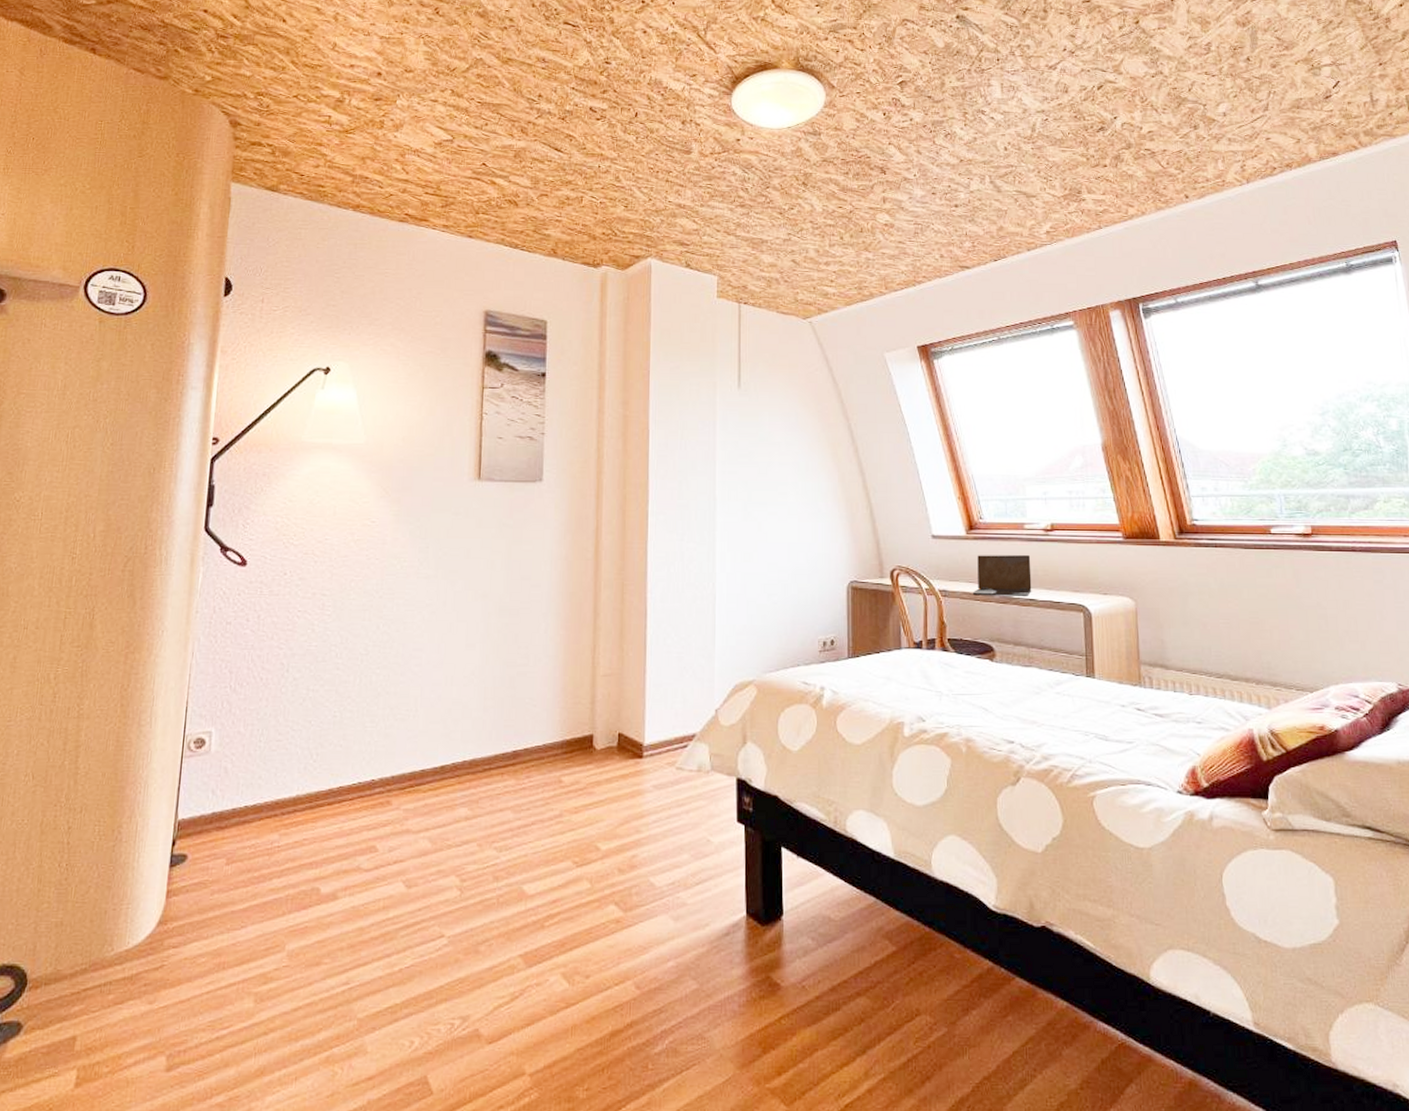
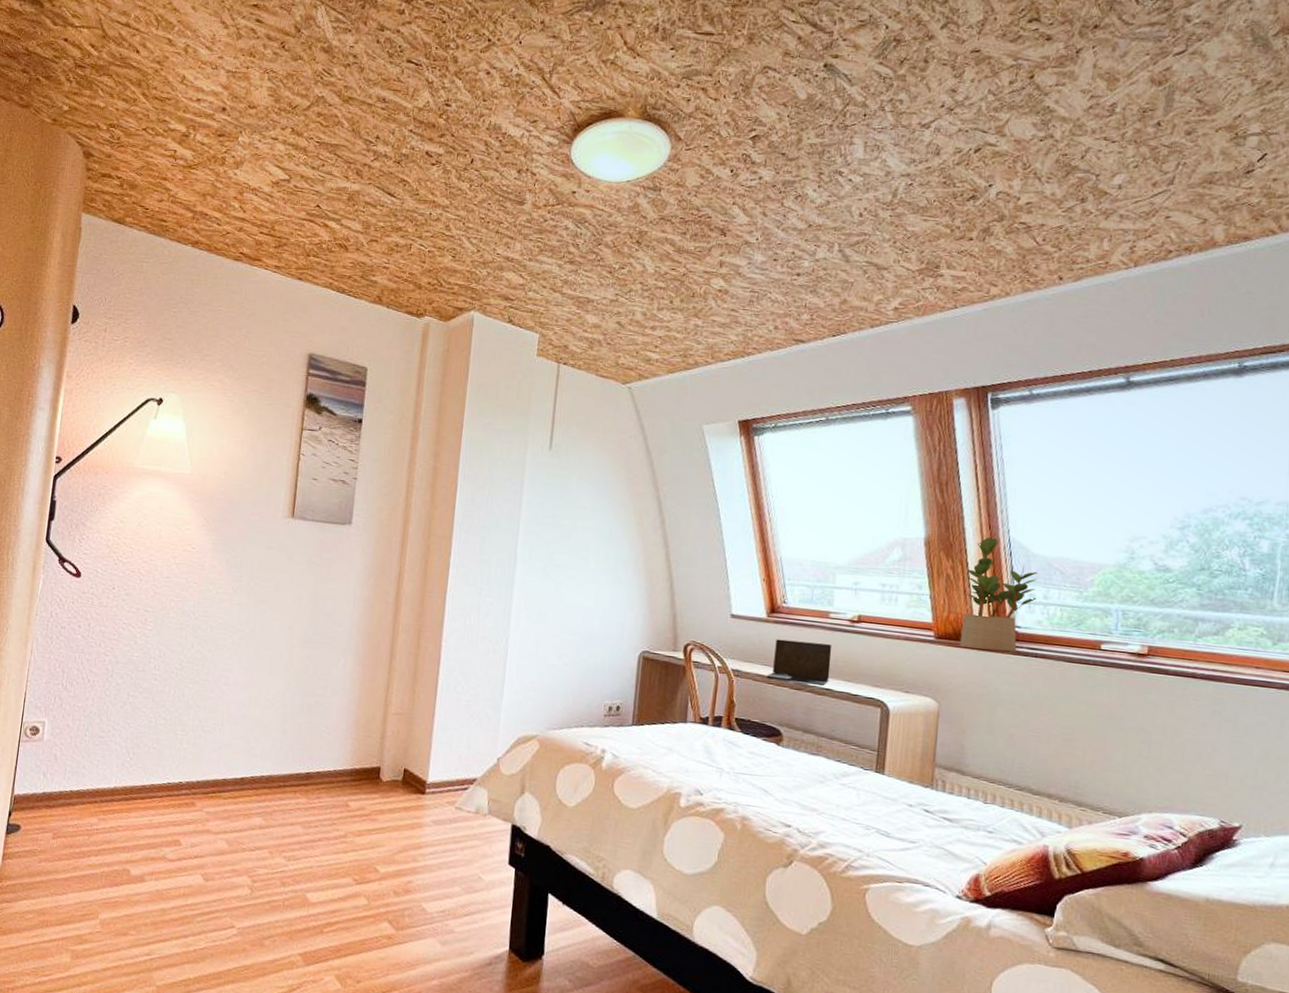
potted plant: none [1144,438,1208,546] -> present [959,537,1037,653]

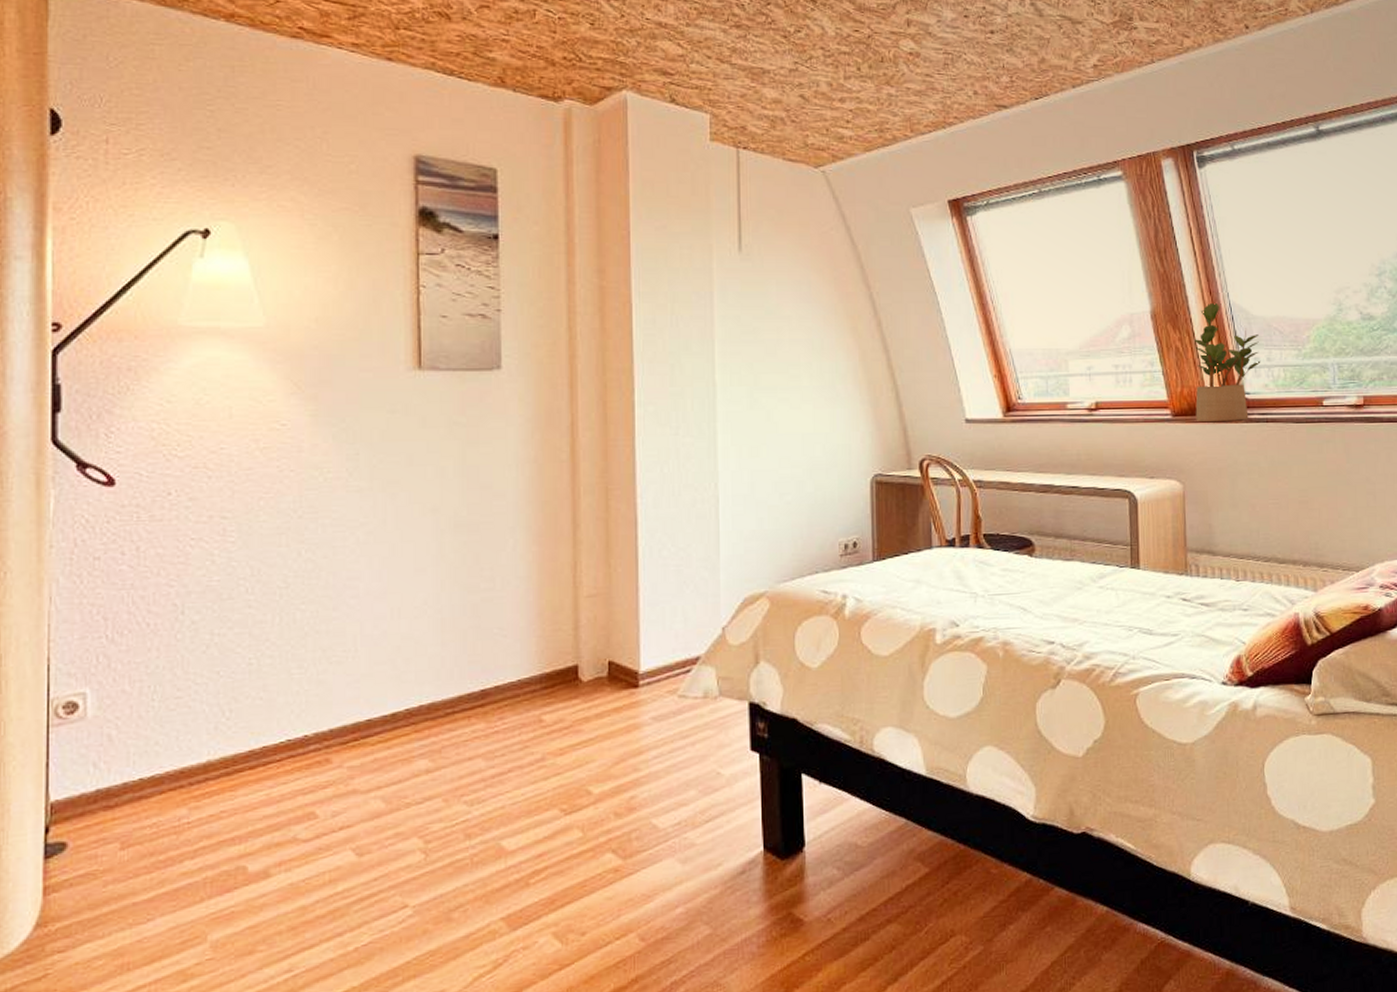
laptop: present [766,639,832,687] -> none [1010,438,1074,485]

